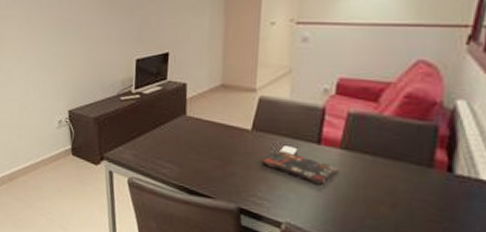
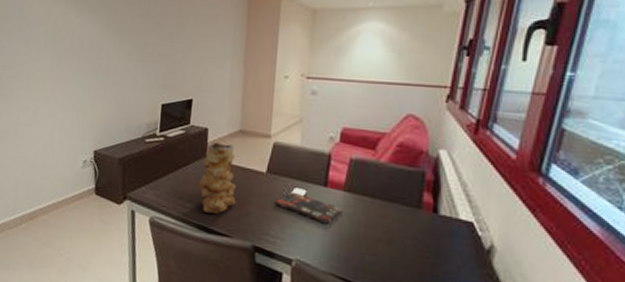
vase: none [178,99,219,174] -> present [198,143,236,214]

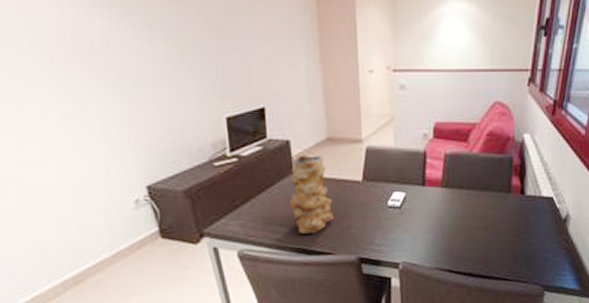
book: present [275,192,343,224] -> none [375,196,442,222]

